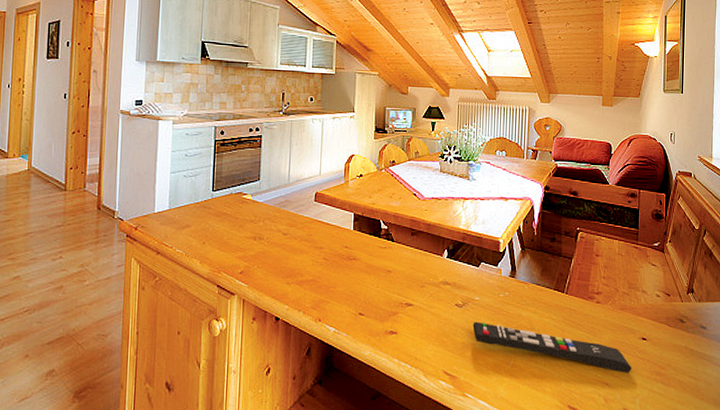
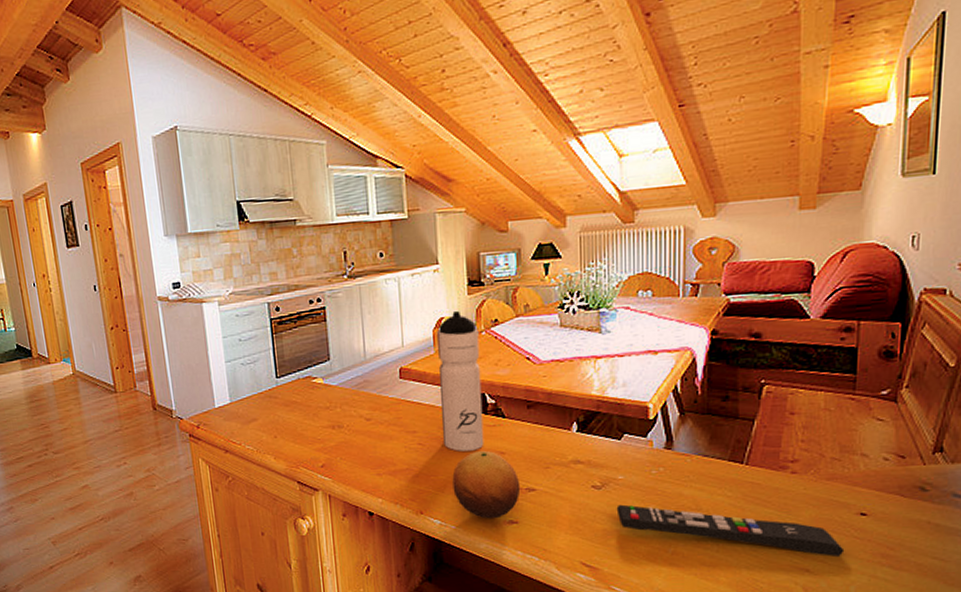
water bottle: none [343,151,380,268] -> present [437,311,484,451]
fruit: none [347,268,401,329] -> present [452,450,521,519]

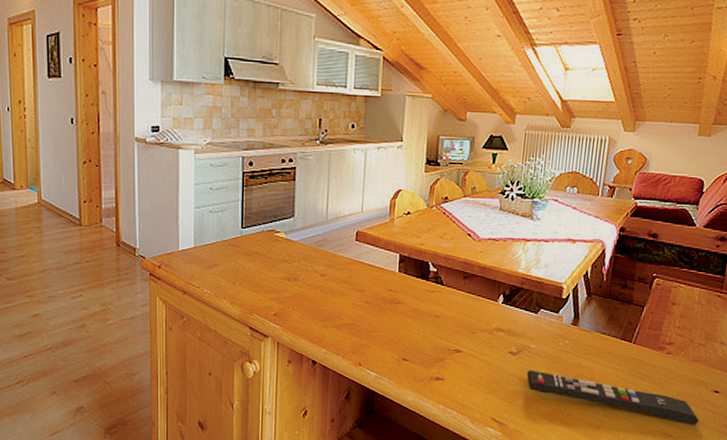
water bottle: present [437,311,484,451] -> none [387,186,430,312]
fruit: present [452,450,521,519] -> none [390,312,450,375]

